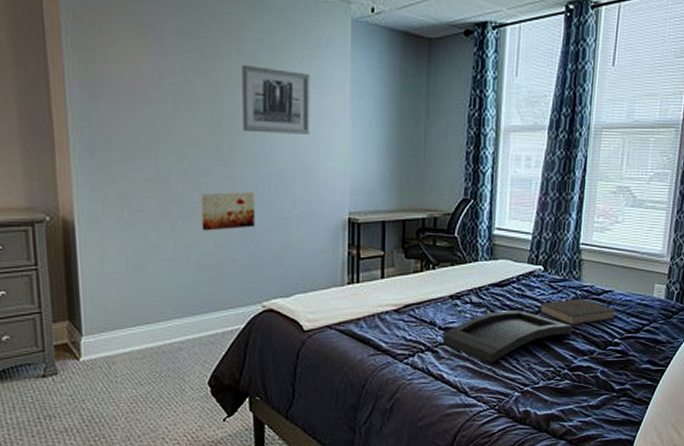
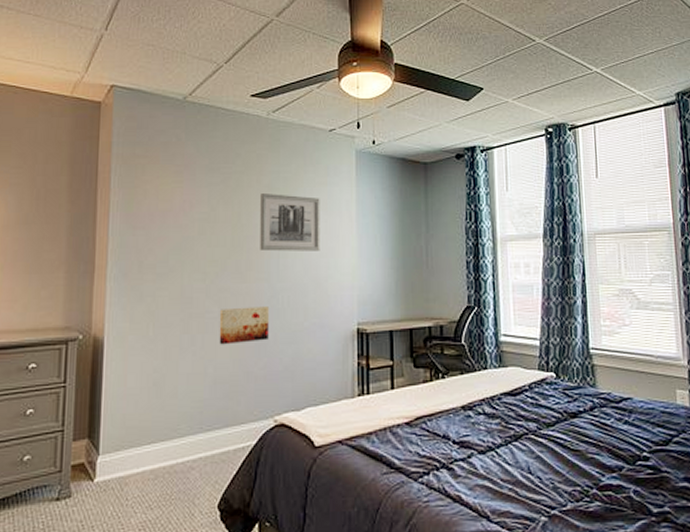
tray: present [442,310,572,363] -> none [457,421,595,481]
book: present [539,298,615,326] -> none [556,406,639,438]

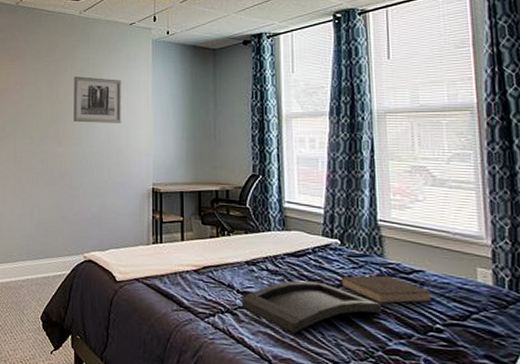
wall art: present [219,306,269,345] -> none [42,166,80,195]
tray: none [457,421,595,481] -> present [241,280,382,333]
book: none [556,406,639,438] -> present [341,275,432,304]

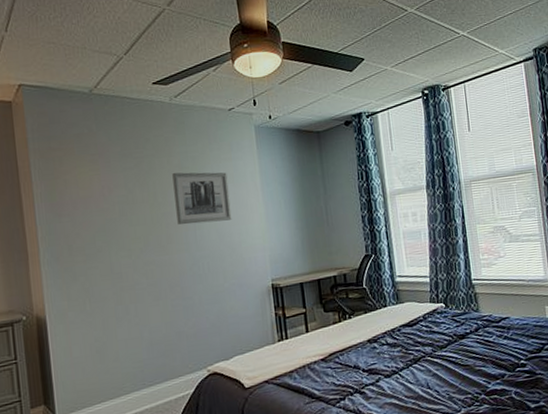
tray: present [241,280,382,333] -> none [366,345,481,397]
book: present [341,275,432,304] -> none [448,327,516,354]

